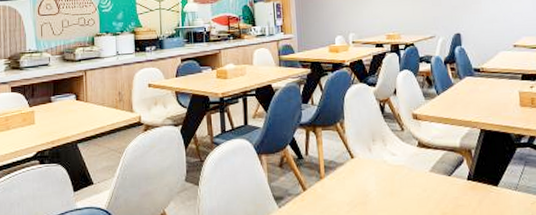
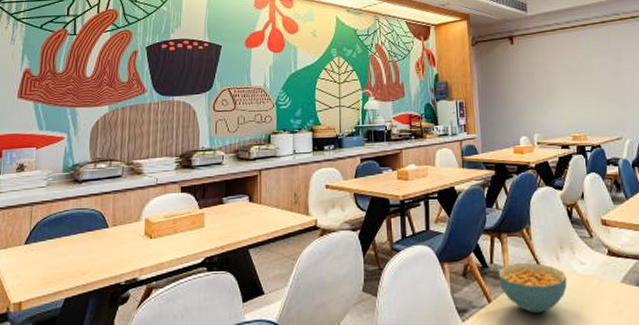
cereal bowl: none [312,154,379,200] -> present [498,262,568,314]

